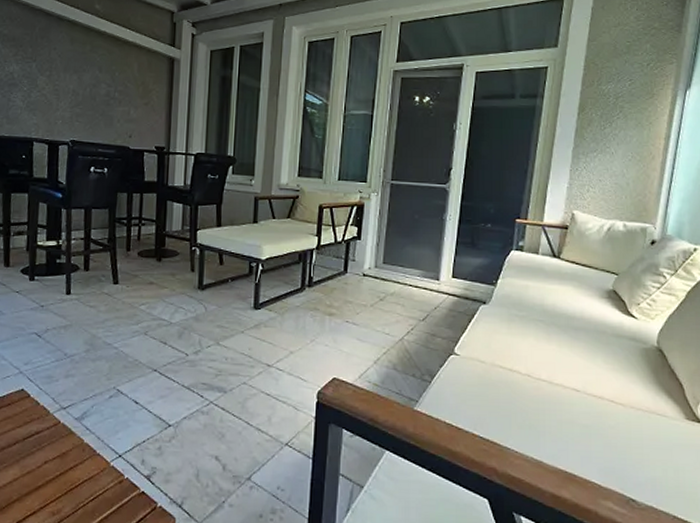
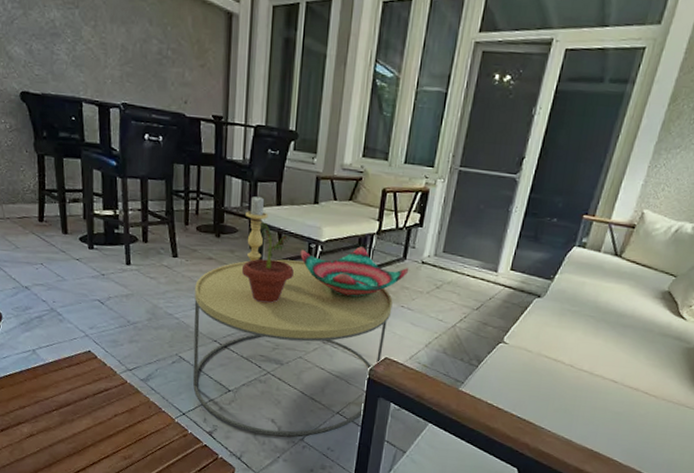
coffee table: none [130,280,337,476] -> present [192,259,393,437]
potted plant: none [182,242,235,327] -> present [241,220,294,304]
candle holder: none [183,218,209,297] -> present [242,196,268,274]
decorative bowl: none [241,262,351,315] -> present [300,246,409,298]

